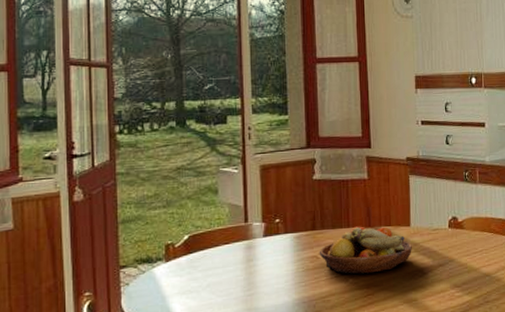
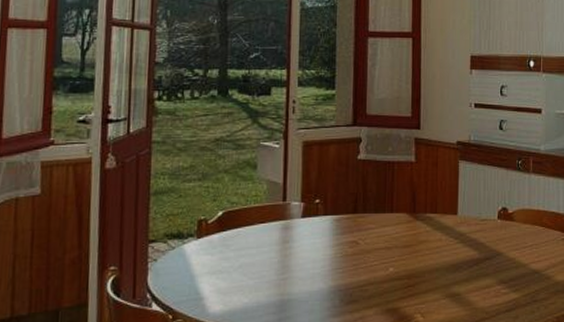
fruit bowl: present [319,226,412,275] -> none [359,212,458,264]

